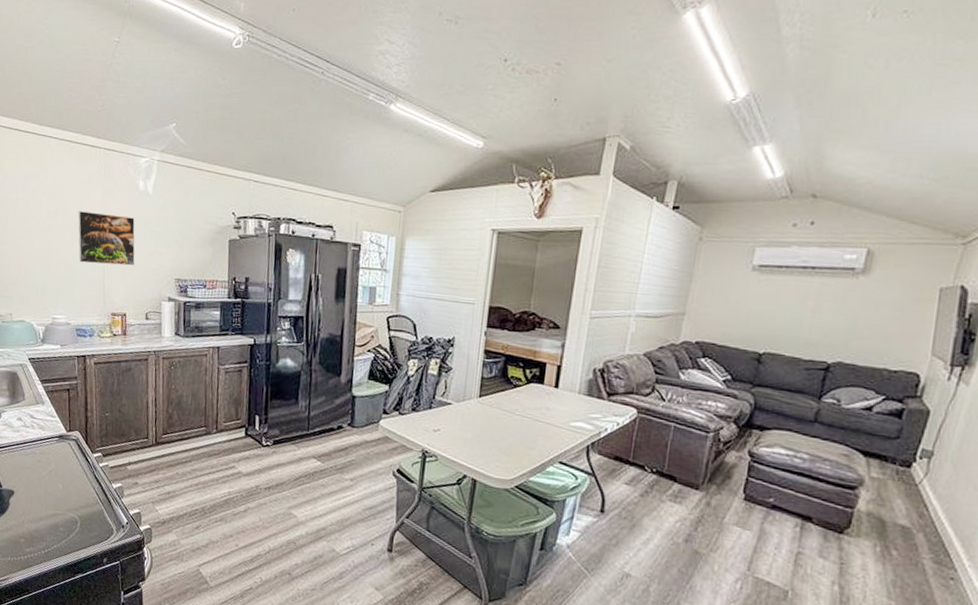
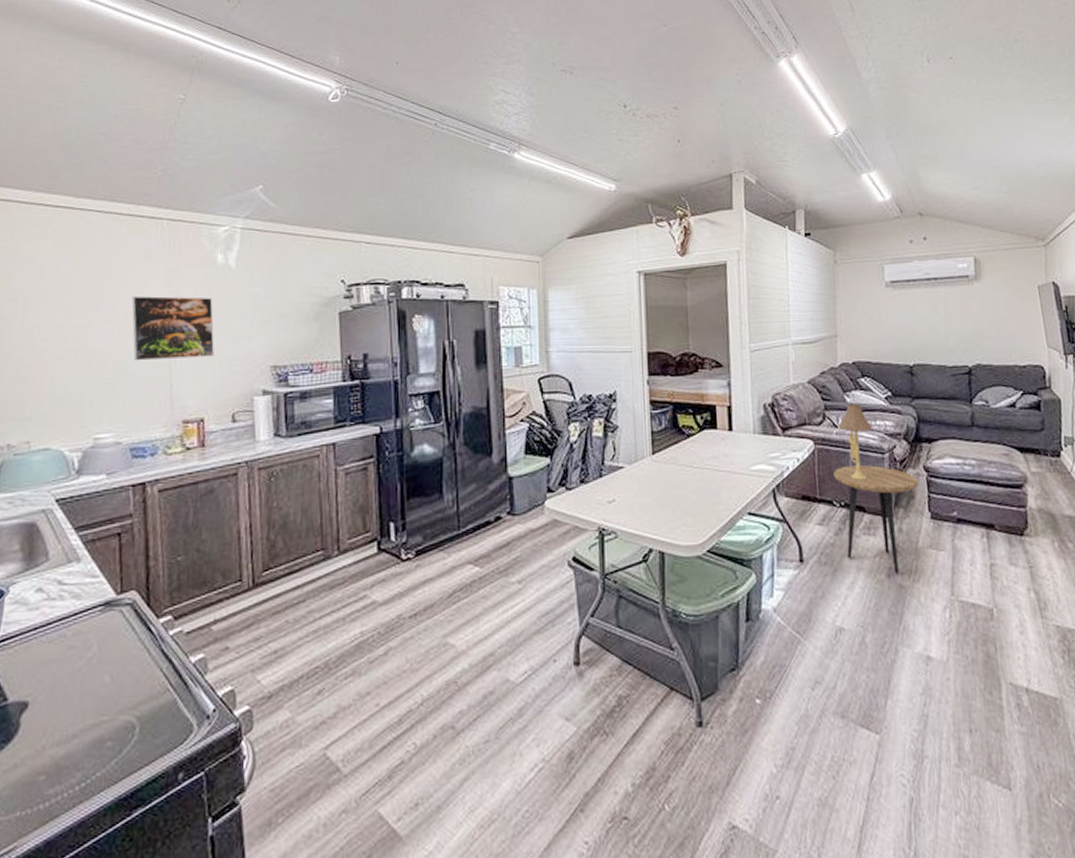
side table: none [649,437,739,542] -> present [833,465,918,575]
table lamp: none [666,379,702,453] -> present [838,401,872,480]

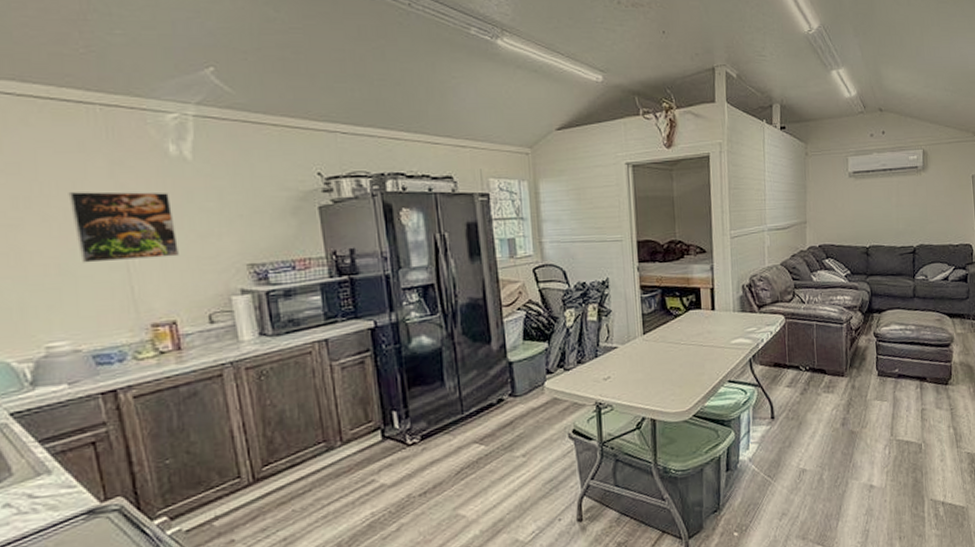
side table: present [833,465,918,575] -> none [801,334,869,423]
table lamp: present [838,401,872,480] -> none [805,280,833,347]

